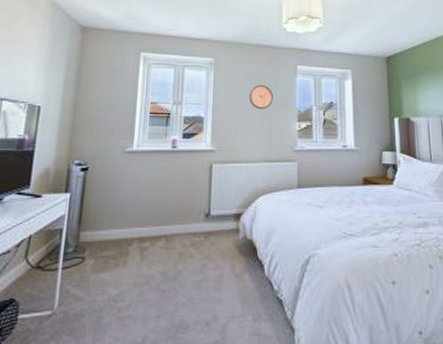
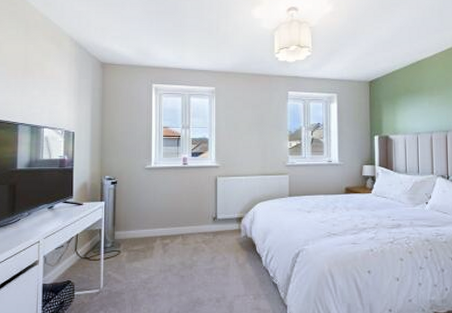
clock: present [249,84,274,110] -> none [246,109,268,131]

